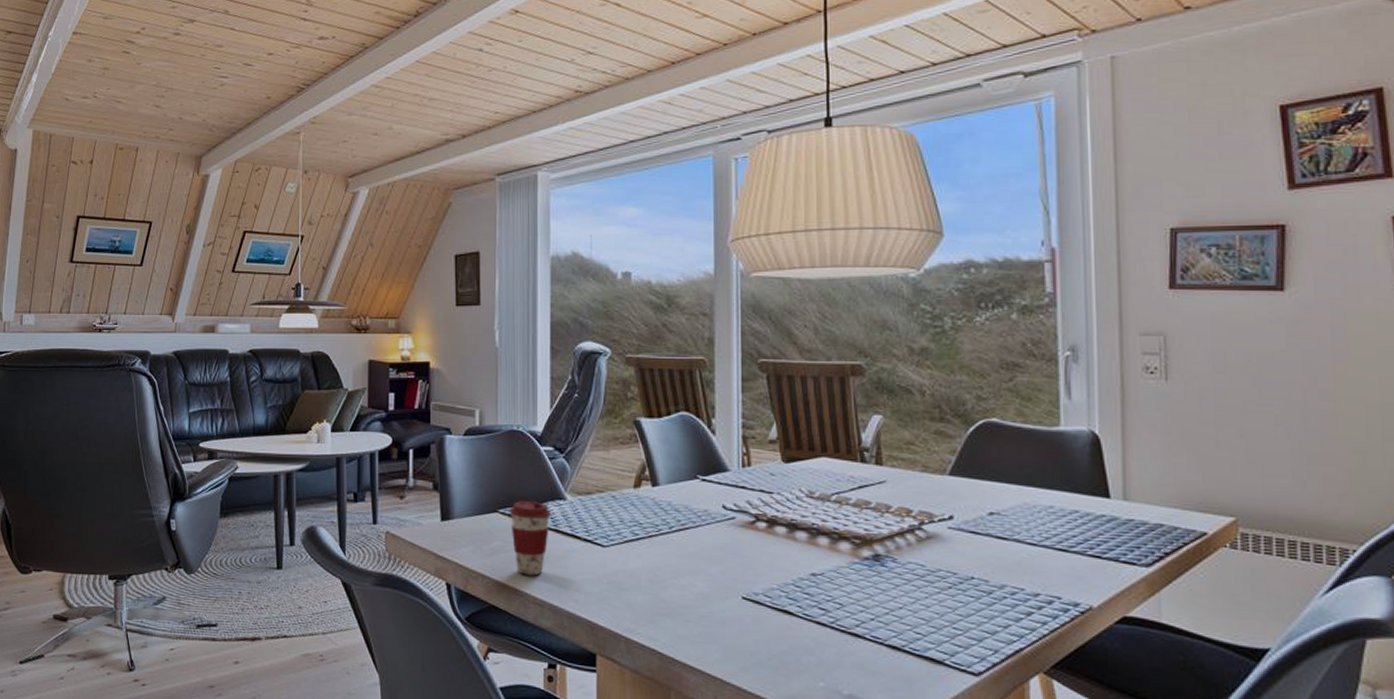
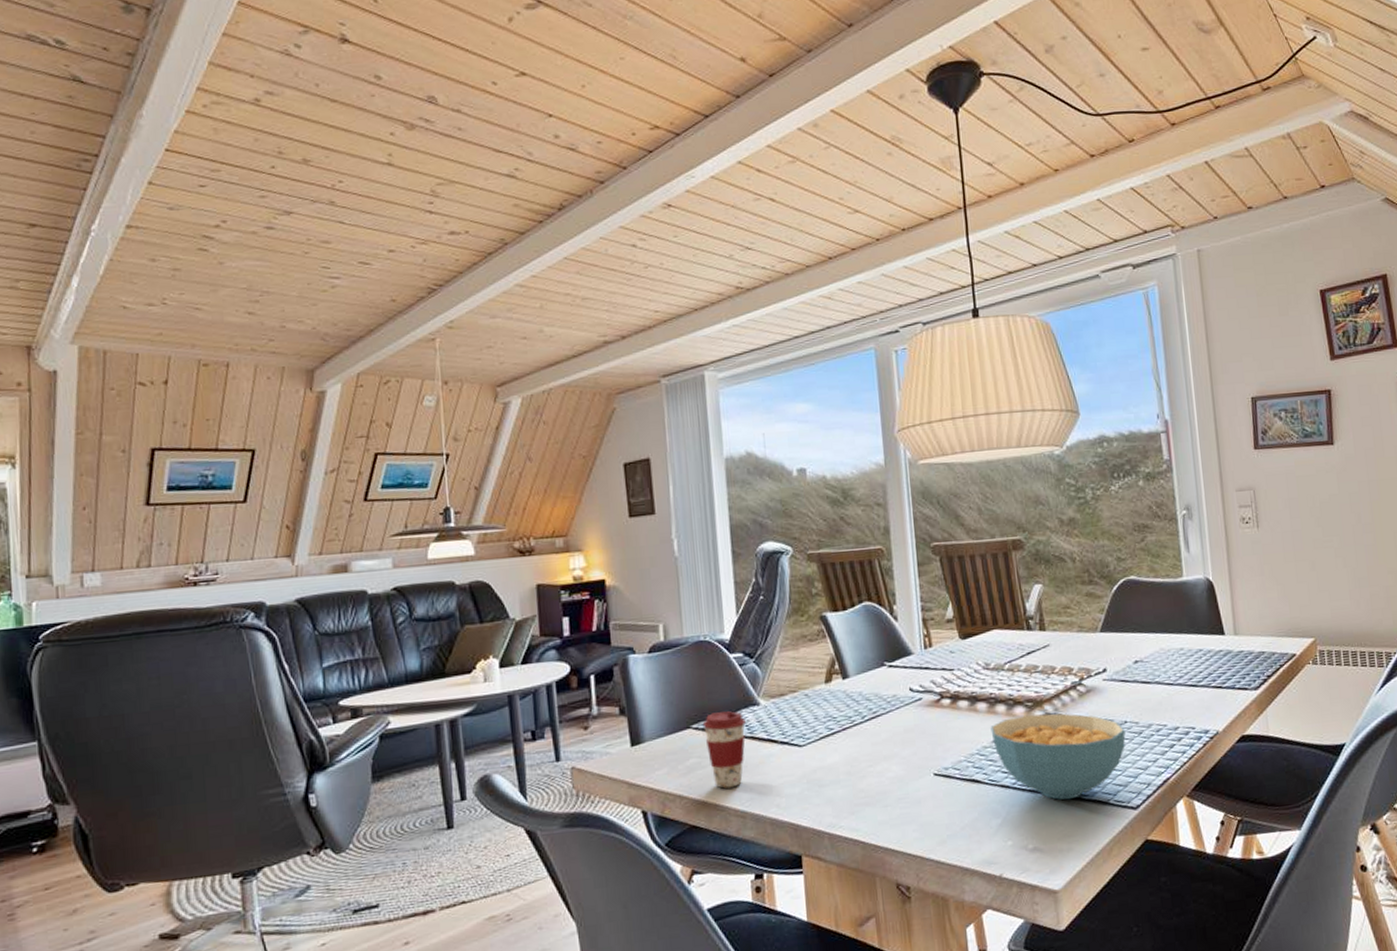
cereal bowl: none [809,552,971,651] -> present [990,713,1126,800]

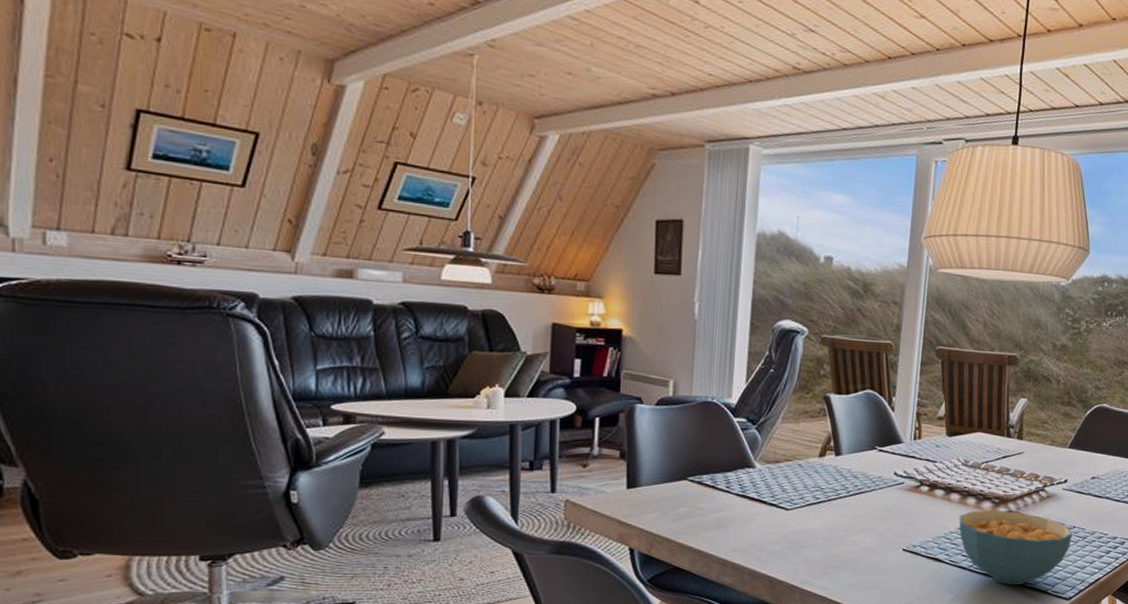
coffee cup: present [702,711,746,789] -> none [698,469,740,538]

